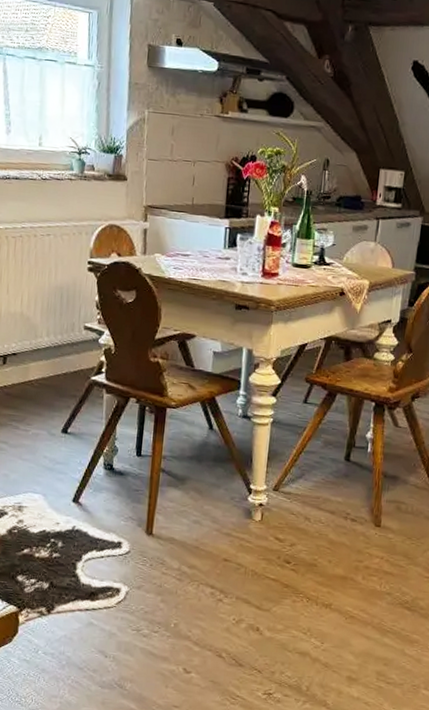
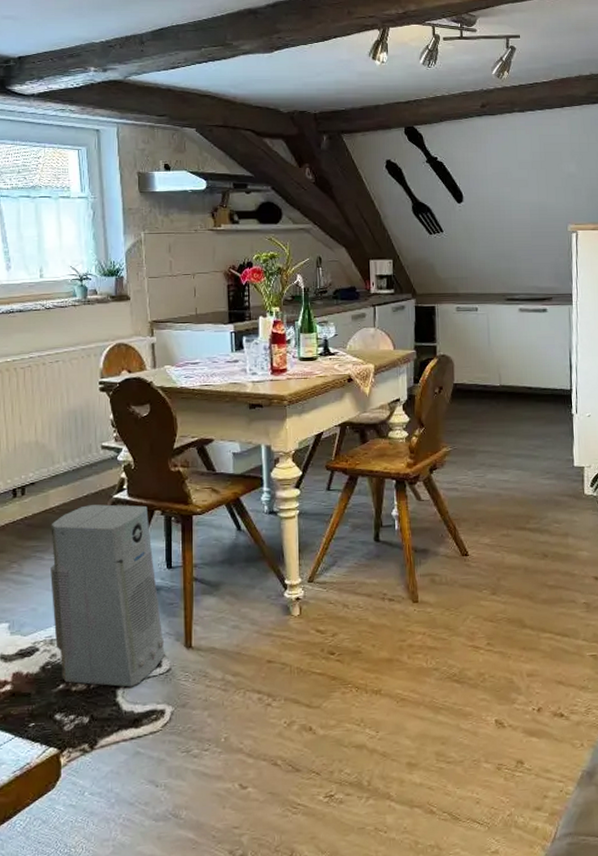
air purifier: none [23,383,126,562] -> present [50,504,165,687]

